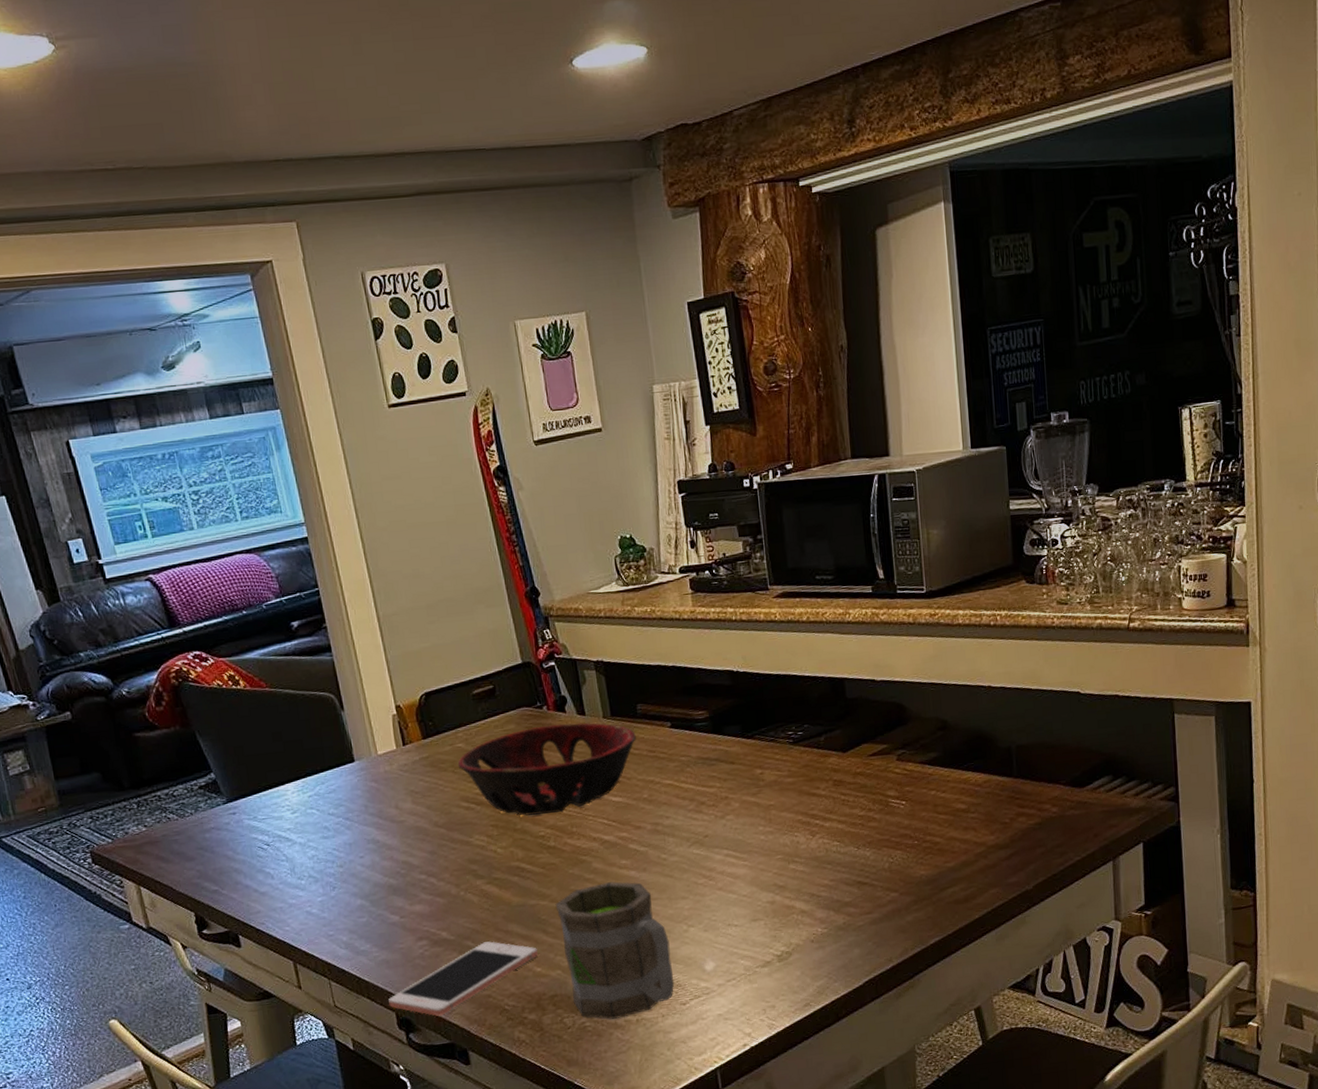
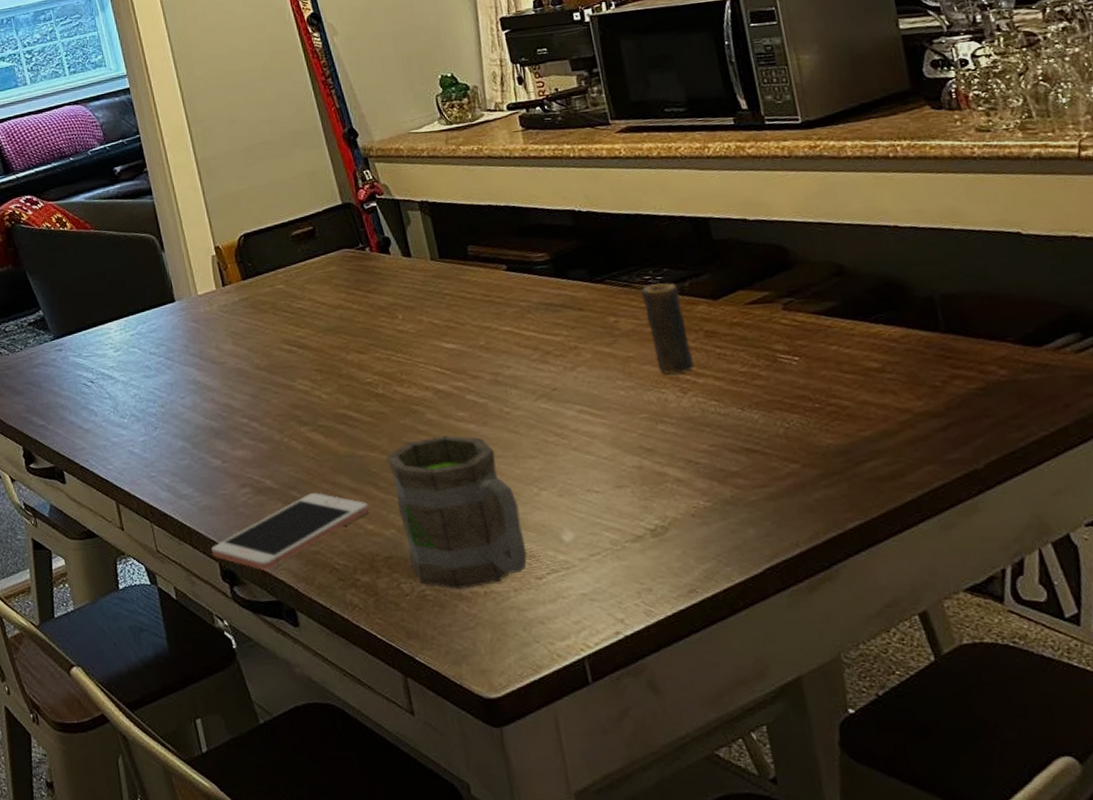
decorative bowl: present [457,722,636,816] -> none [278,264,469,361]
candle: none [785,737,823,819] -> present [641,282,695,374]

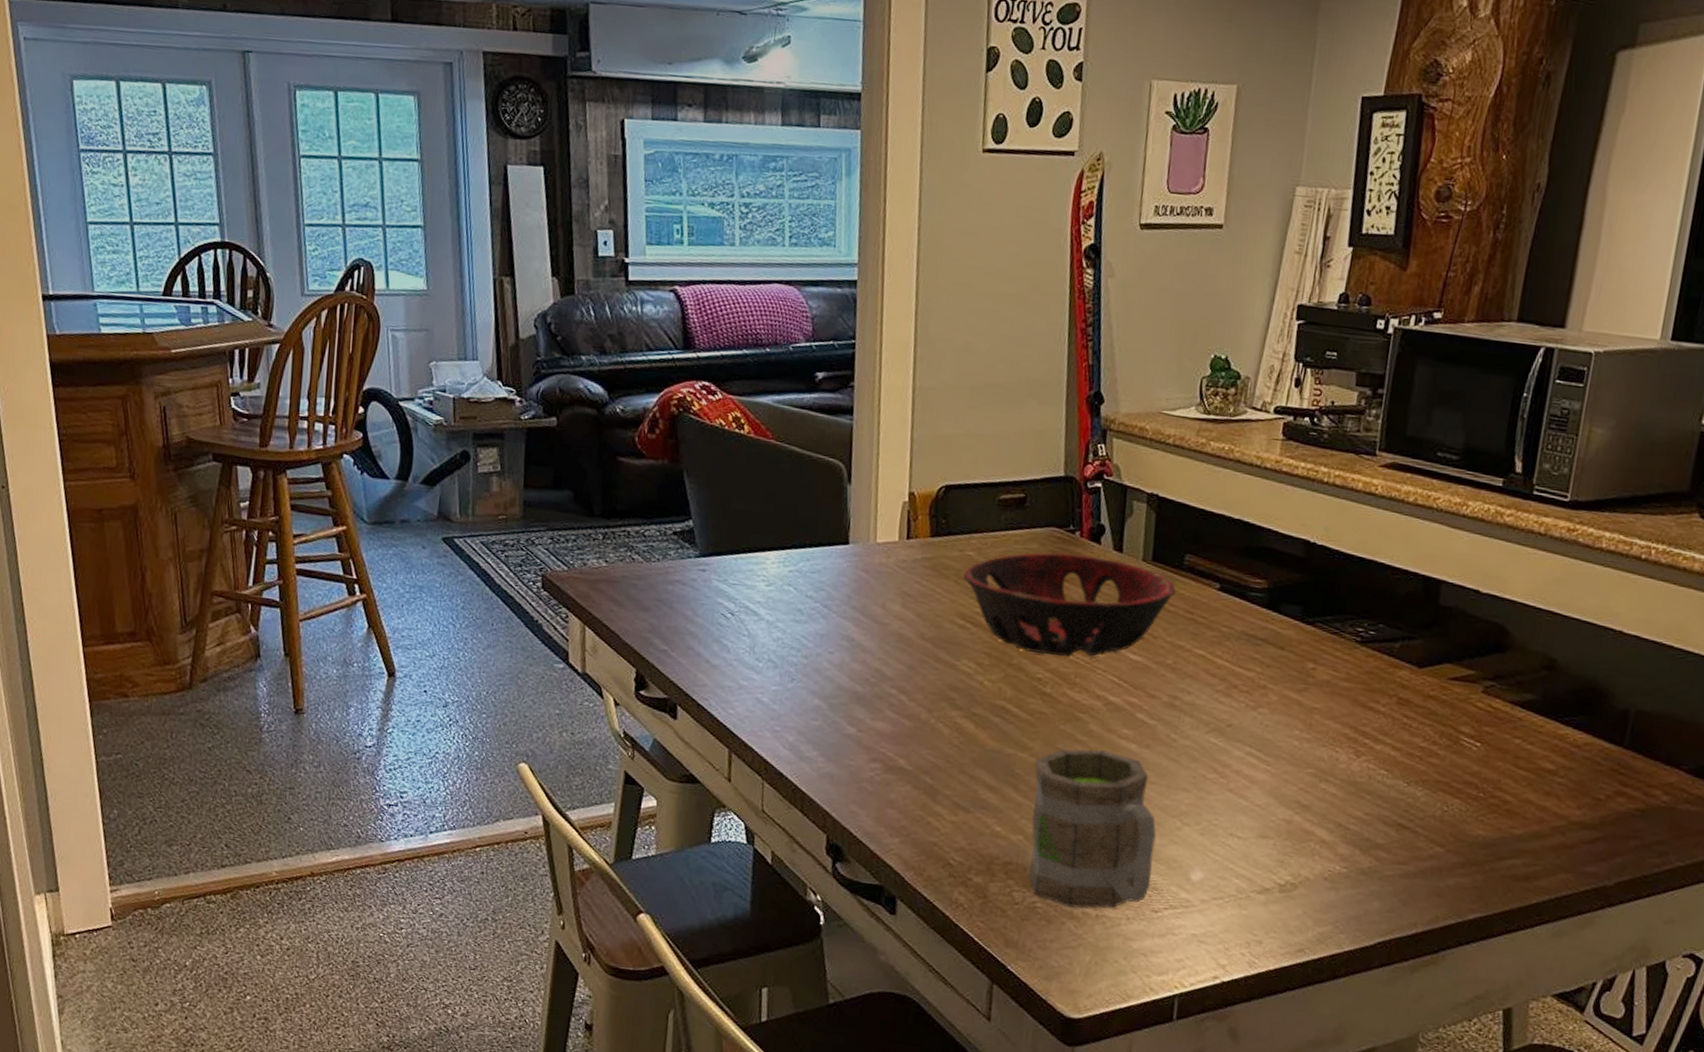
cell phone: present [211,493,369,570] -> none [822,782,1002,852]
decorative bowl: none [278,264,469,361] -> present [962,552,1176,657]
candle: present [641,282,695,374] -> none [1340,637,1389,735]

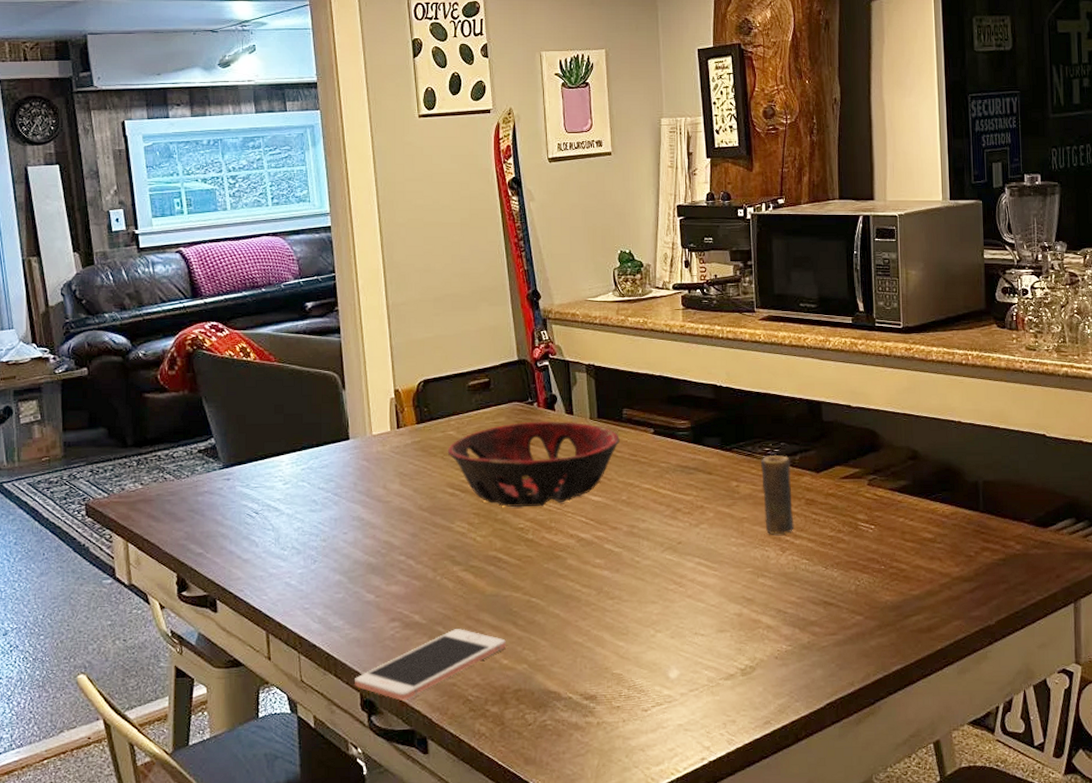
cell phone: none [822,782,1002,852] -> present [355,629,506,701]
mug: present [1029,748,1157,908] -> none [528,580,638,720]
candle: none [1340,637,1389,735] -> present [761,454,794,534]

